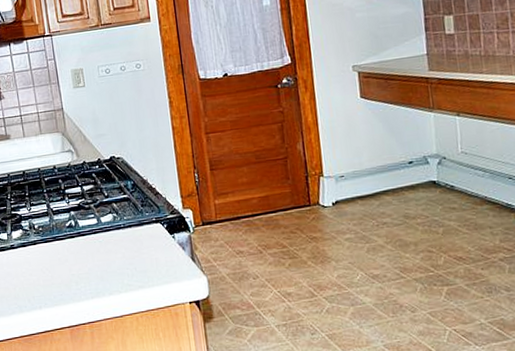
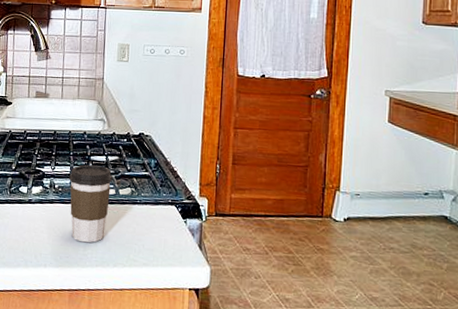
coffee cup: none [47,197,94,278] -> present [69,164,113,243]

